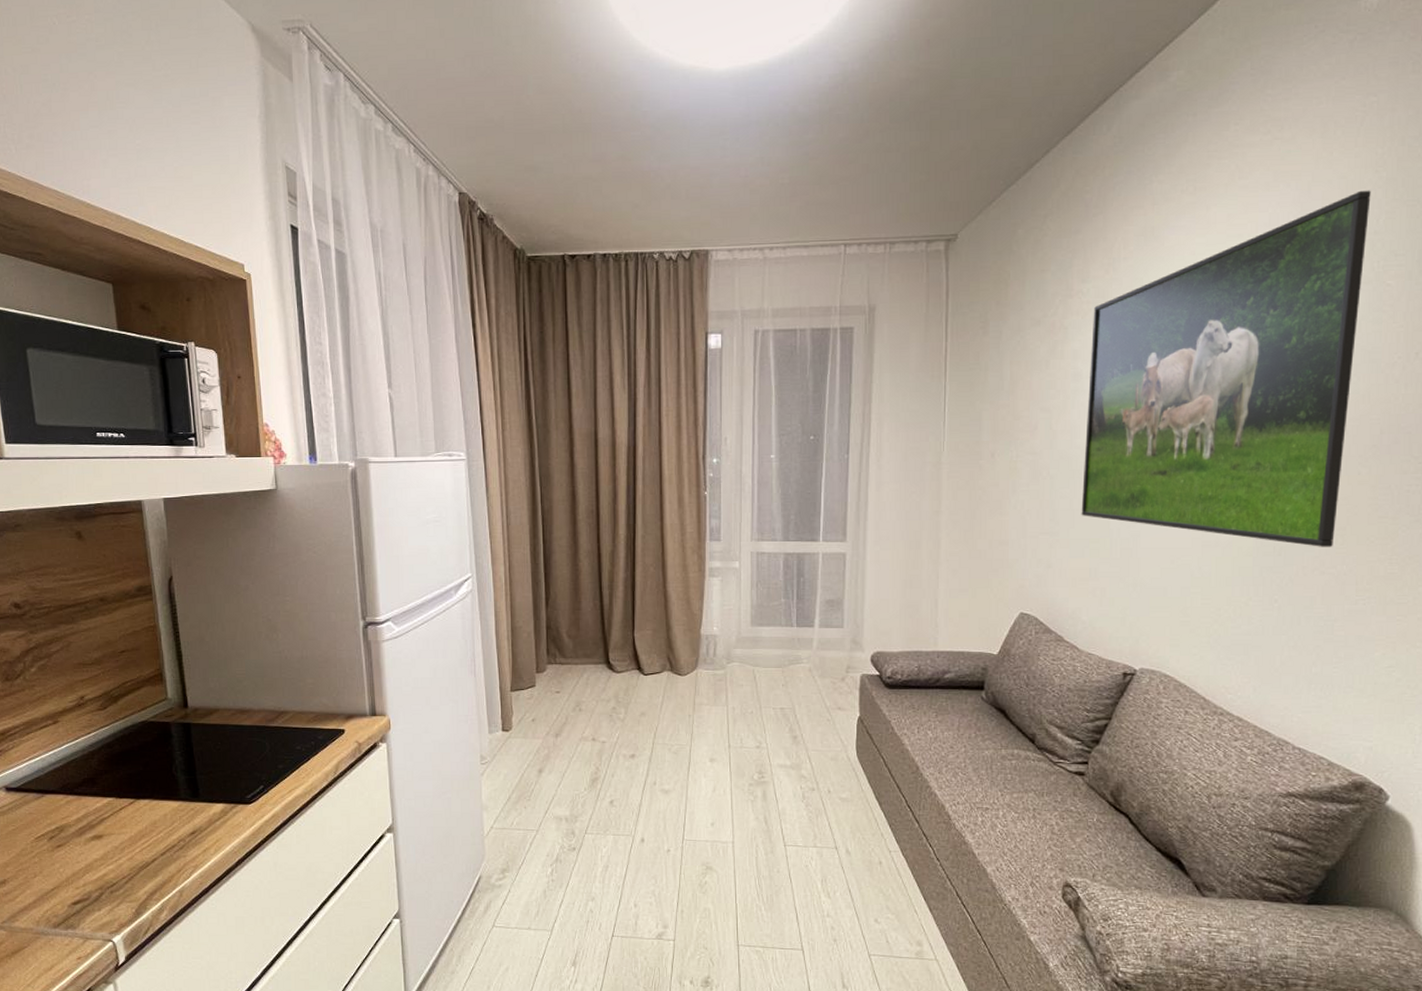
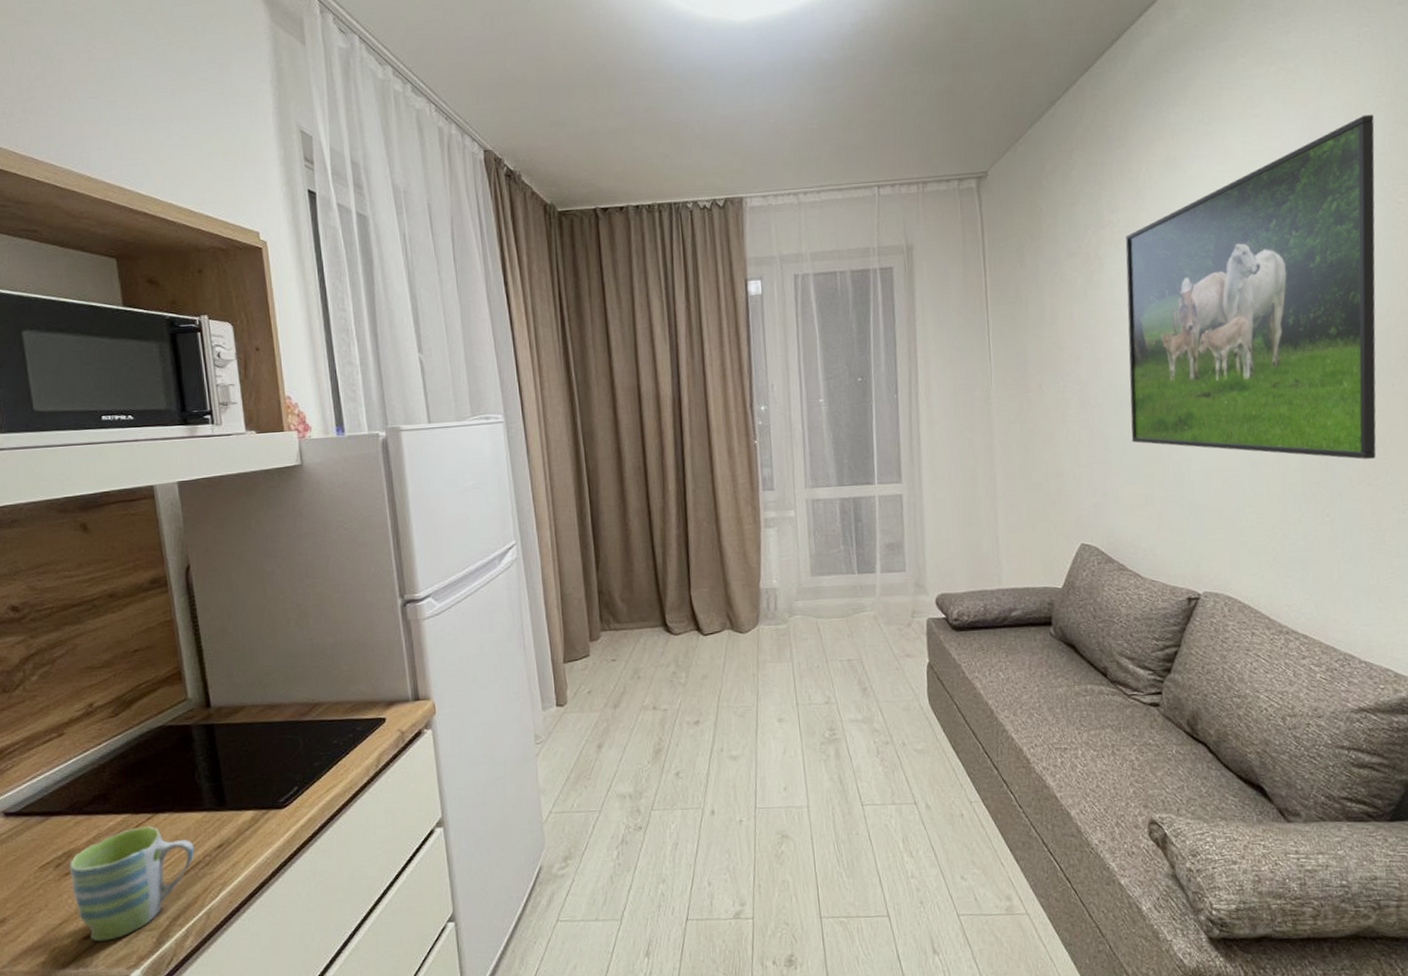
mug: none [61,810,171,908] -> present [70,826,195,942]

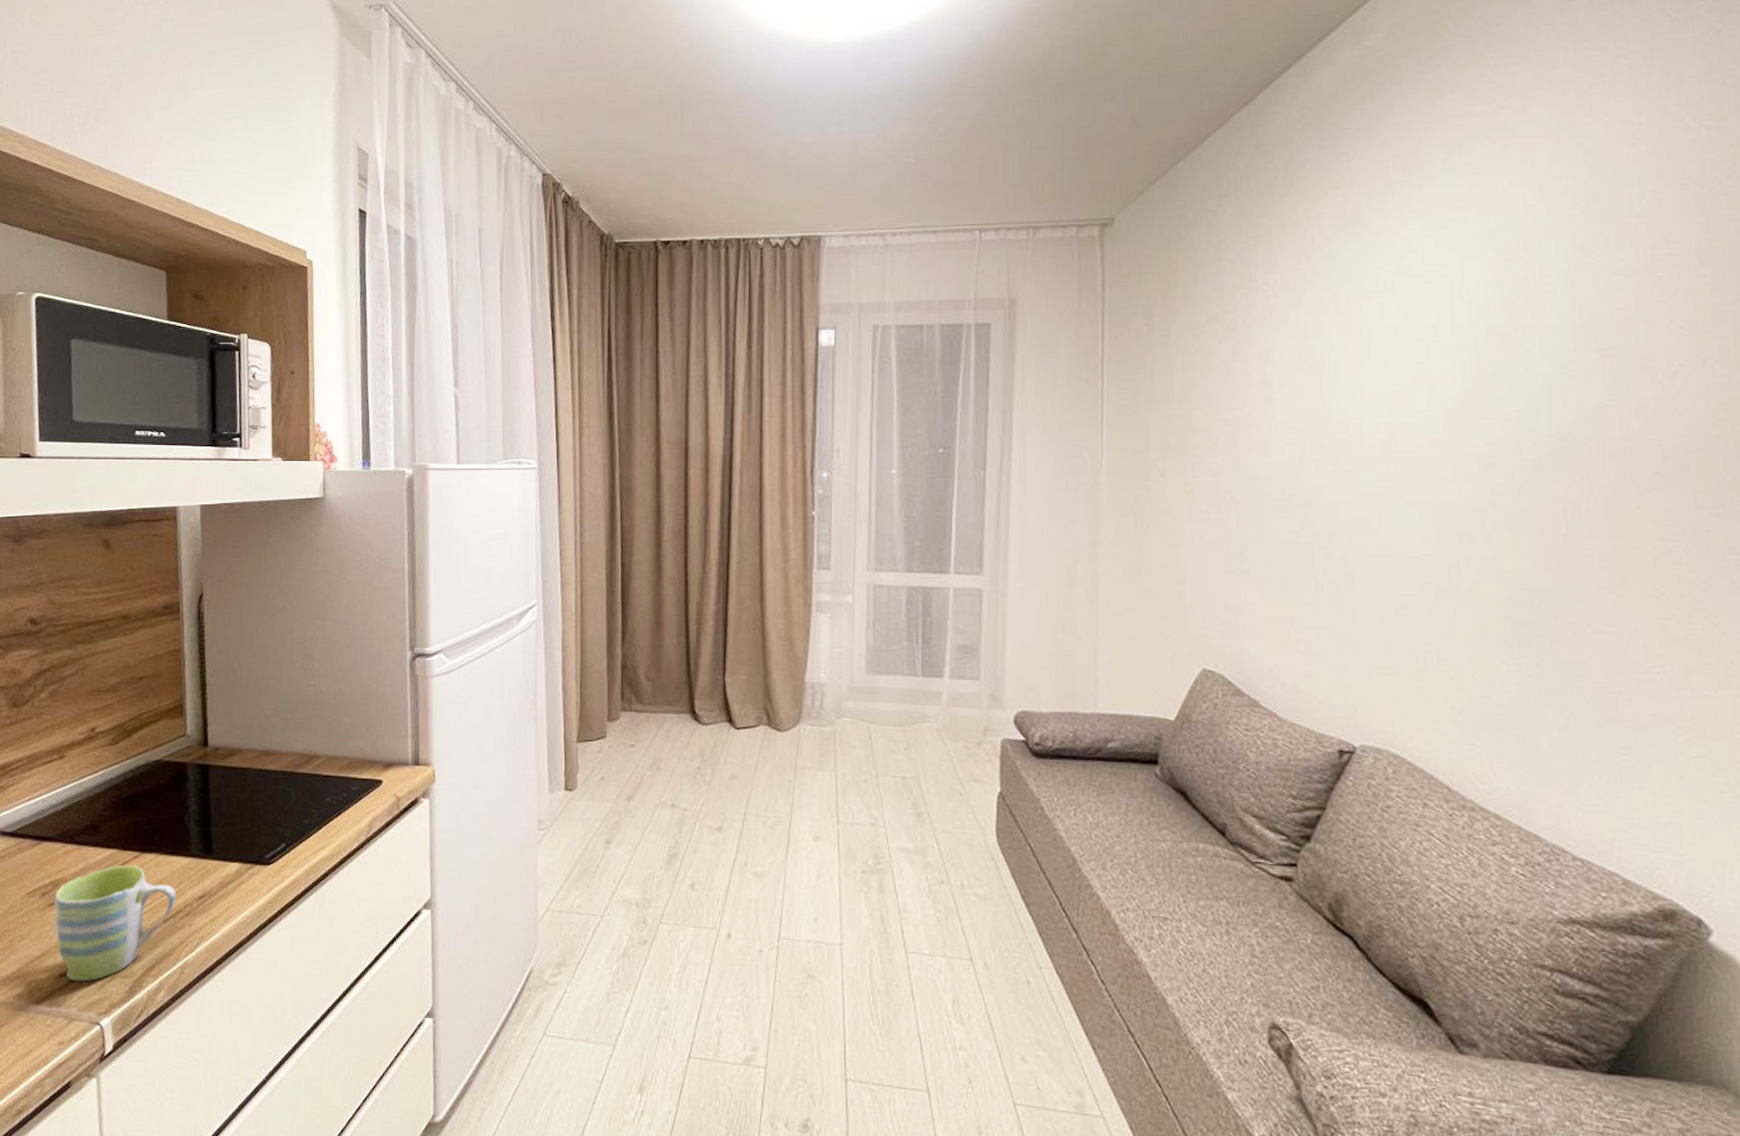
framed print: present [1125,114,1376,459] -> none [1276,166,1629,599]

